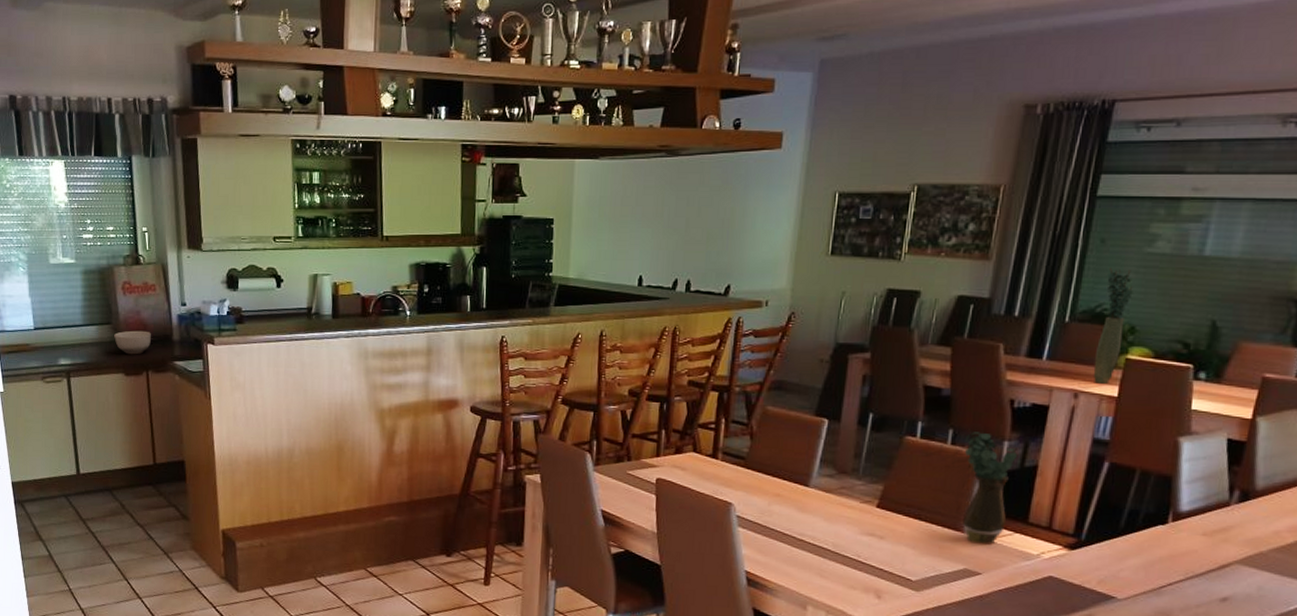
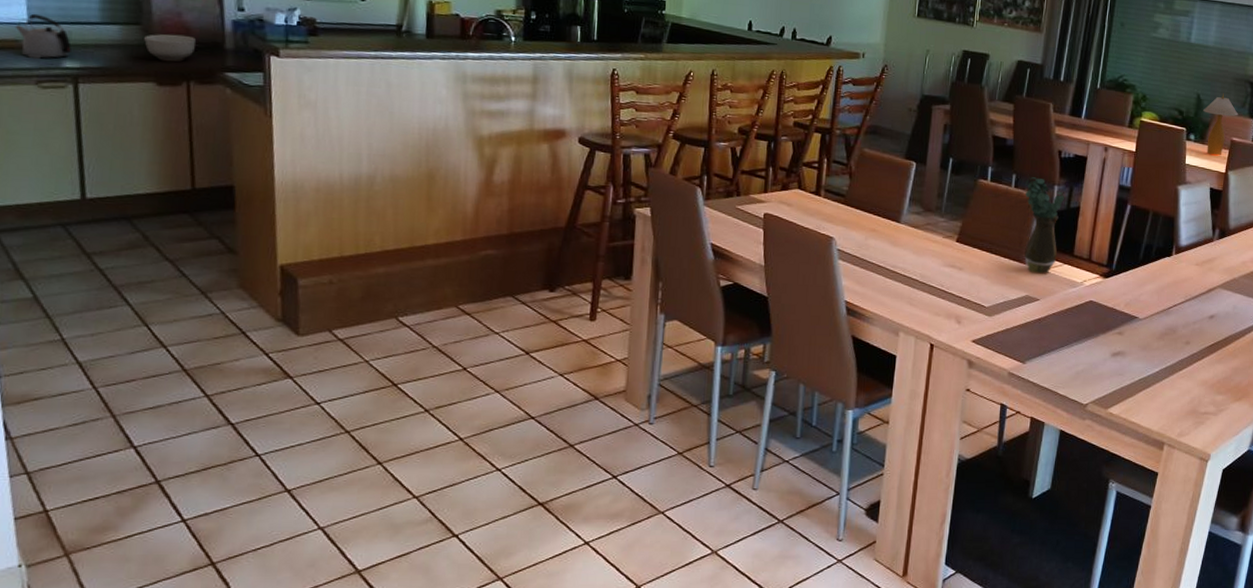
kettle: none [26,321,64,358] -> present [15,13,72,59]
vase: present [1093,268,1133,385] -> none [1118,47,1144,141]
table lamp: none [1220,317,1276,398] -> present [1203,93,1239,156]

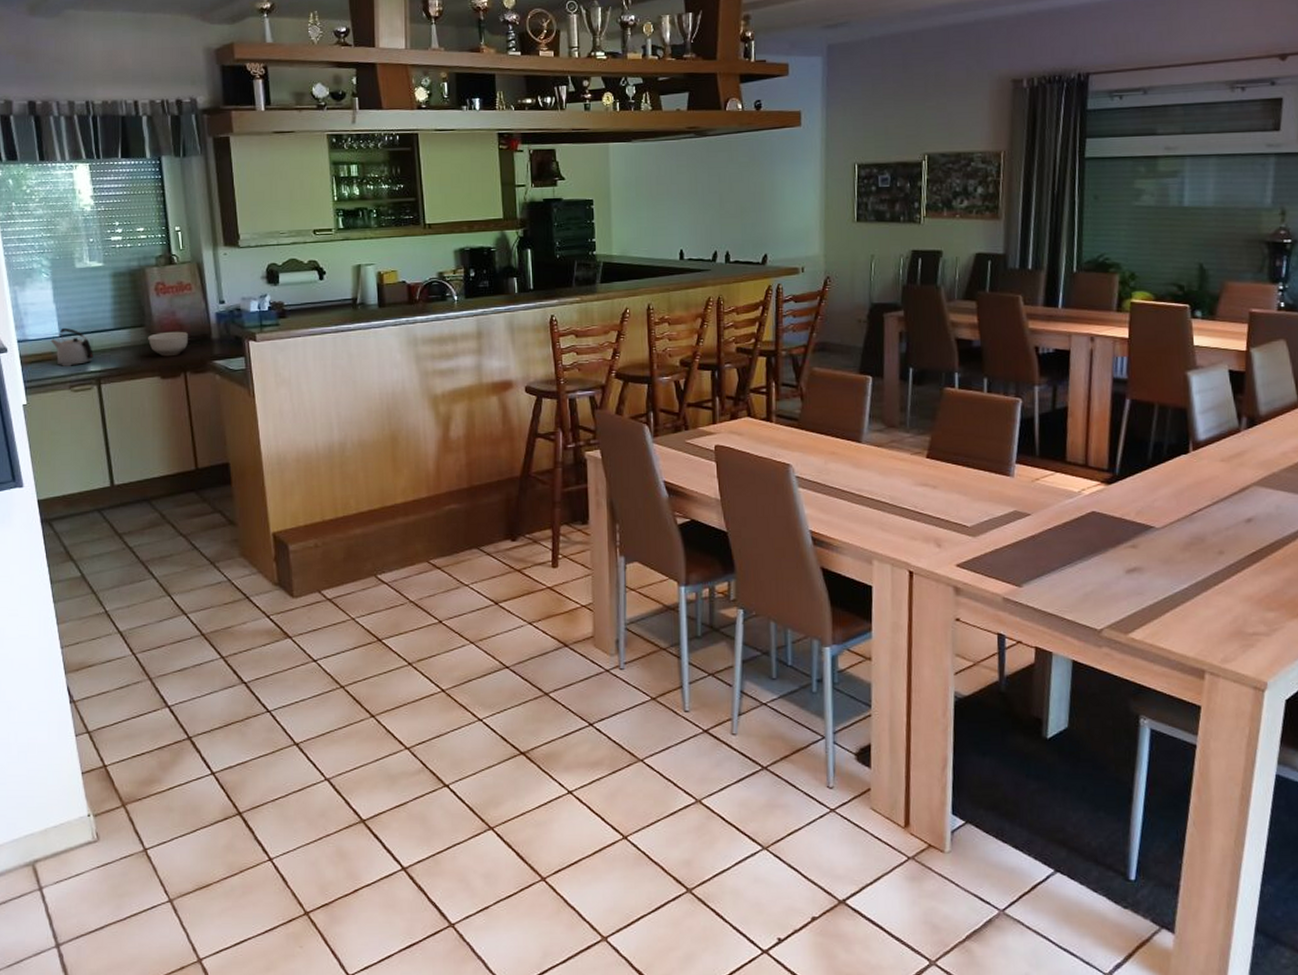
vase: present [1024,174,1065,274] -> none [999,376,1049,486]
table lamp: present [1203,93,1239,156] -> none [1209,259,1256,332]

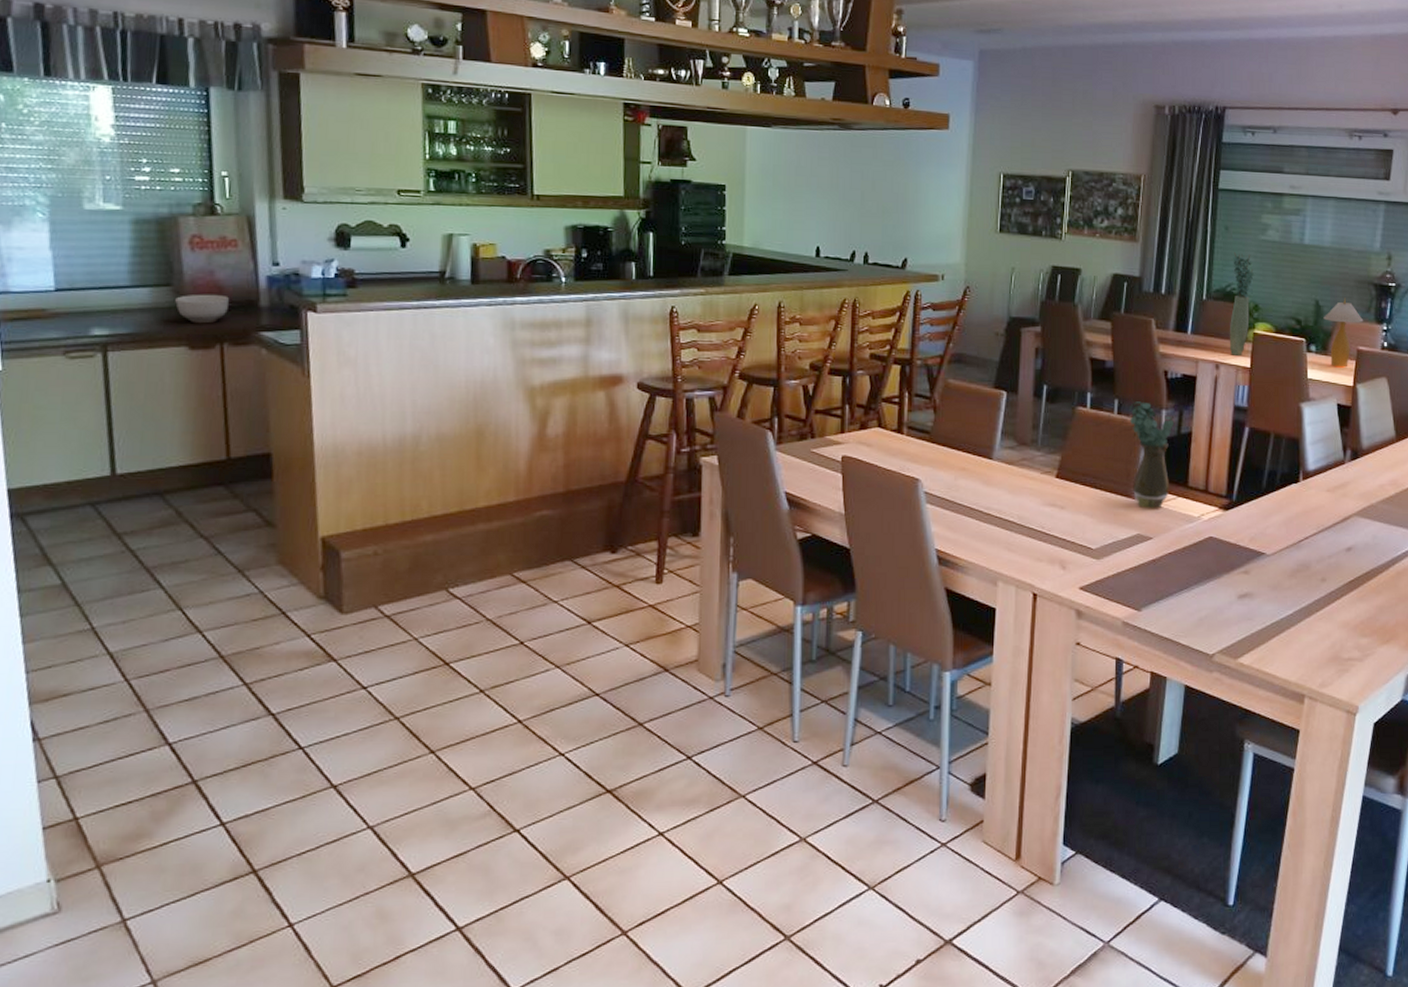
kettle: present [50,327,93,366] -> none [41,280,100,327]
vase: none [999,376,1049,486] -> present [1129,399,1175,509]
vase: none [1103,221,1128,328] -> present [1229,252,1254,357]
table lamp: none [1209,259,1256,332] -> present [1323,298,1364,368]

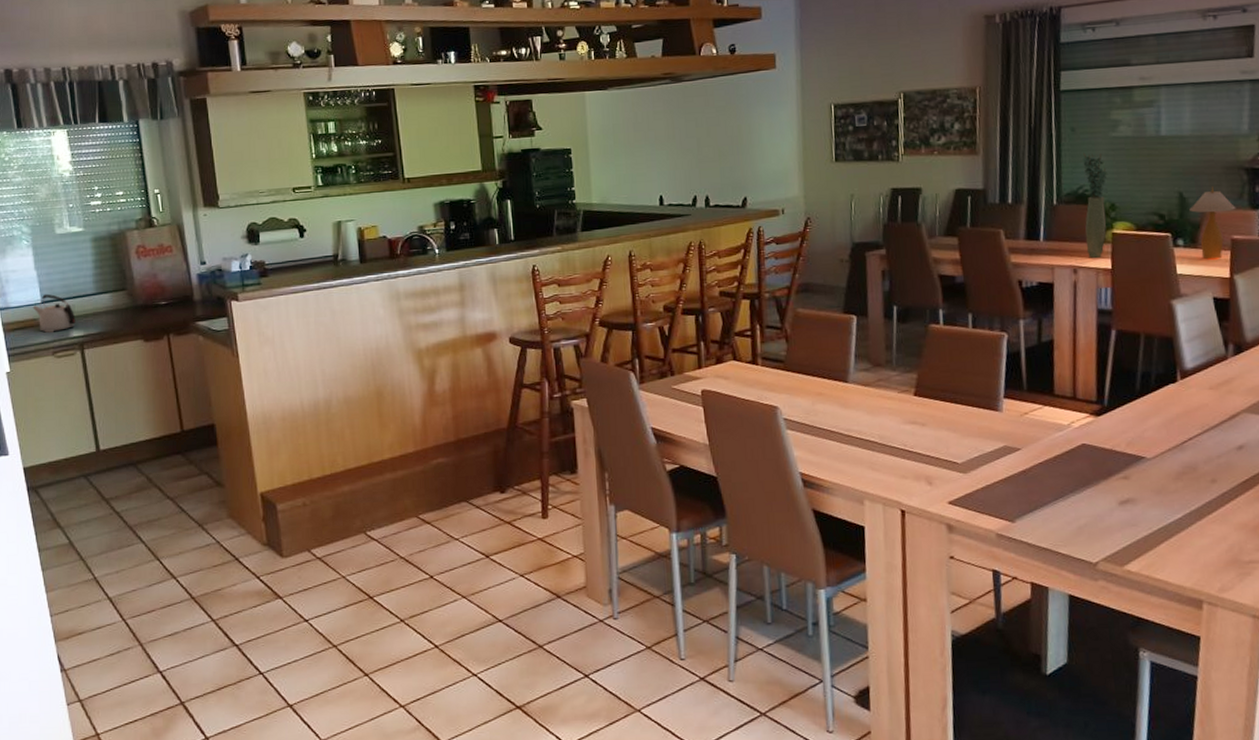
kettle: none [41,280,100,327] -> present [32,293,76,333]
bowl: present [175,294,229,324] -> none [130,293,170,320]
vase: present [1129,399,1175,509] -> none [984,311,1034,420]

